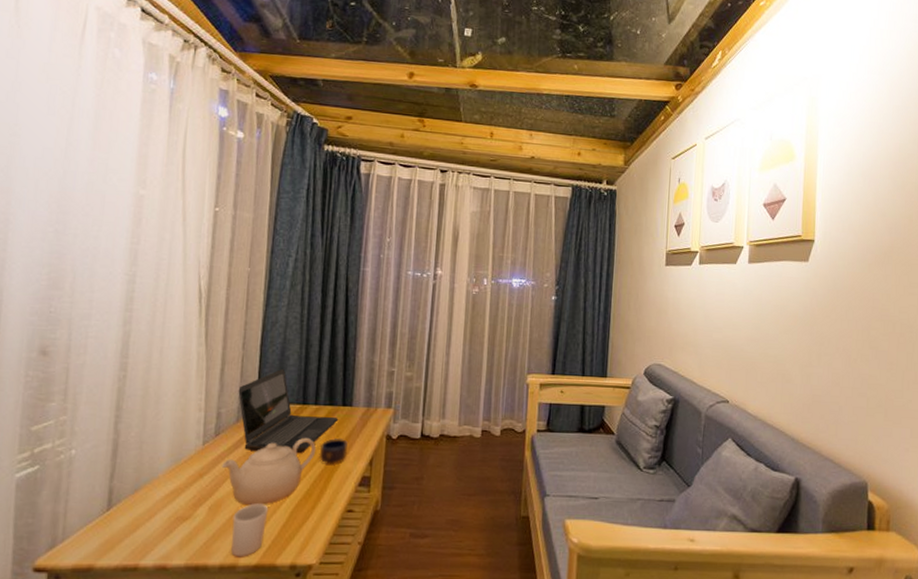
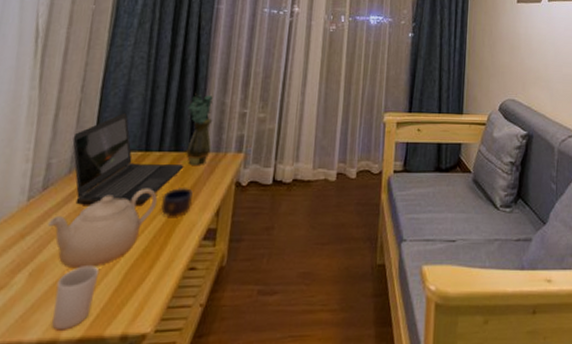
vase: none [339,351,363,419] -> present [186,92,213,165]

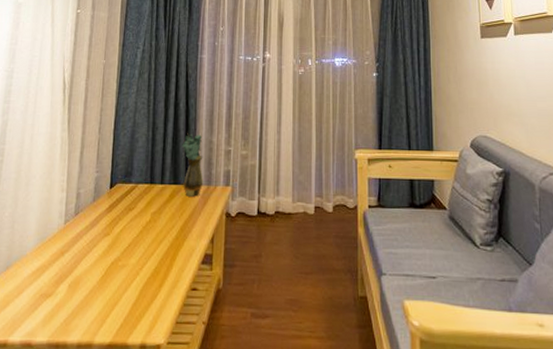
teapot: present [47,188,158,269] -> none [79,215,163,283]
mug: present [52,266,100,330] -> none [88,281,121,335]
laptop computer: present [72,112,184,205] -> none [94,150,182,231]
mug: present [160,186,193,217] -> none [165,215,191,242]

